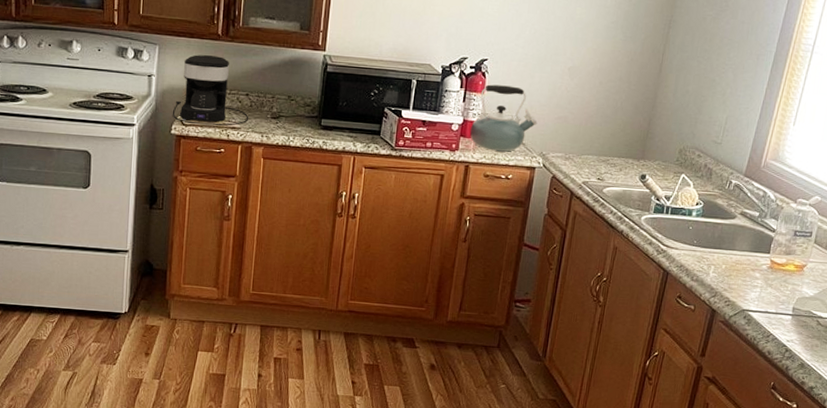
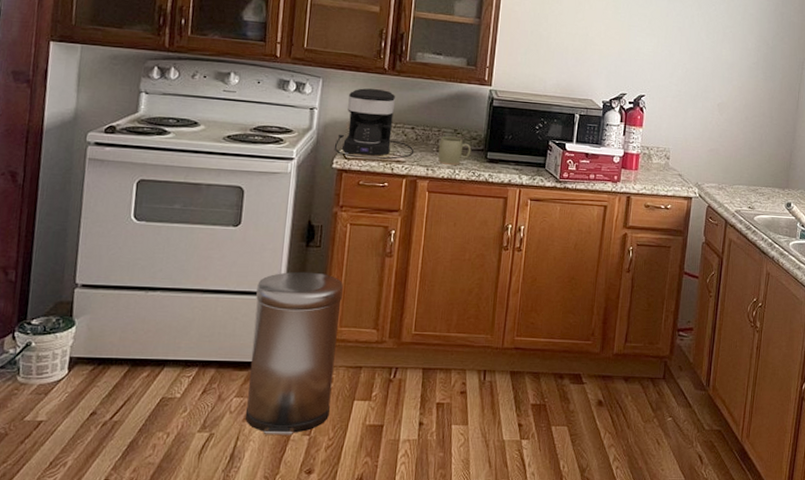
pedal bin: none [102,231,186,379] -> present [245,271,344,436]
mug: none [272,102,306,132] -> present [437,136,472,165]
kettle: present [469,84,538,152] -> none [630,119,692,183]

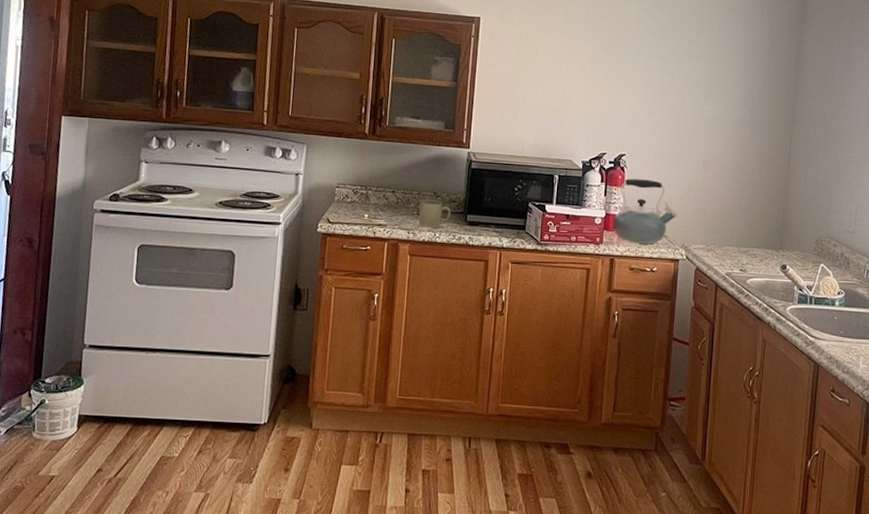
pedal bin: present [245,271,344,436] -> none [238,334,330,499]
coffee maker: present [334,88,414,160] -> none [318,153,396,224]
kettle: none [630,119,692,183] -> present [612,178,677,245]

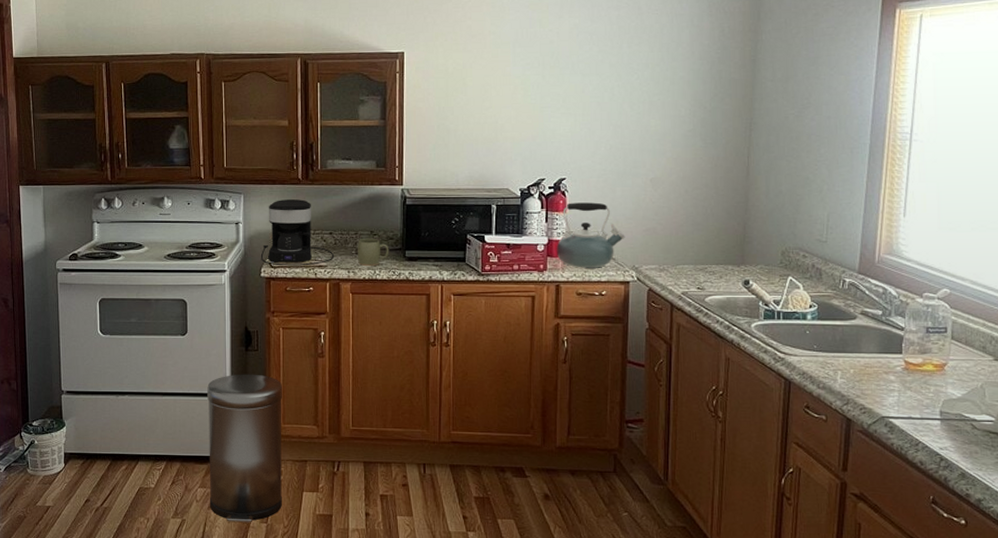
pedal bin: none [238,334,330,499] -> present [207,374,283,523]
coffee maker: none [318,153,396,224] -> present [260,199,335,266]

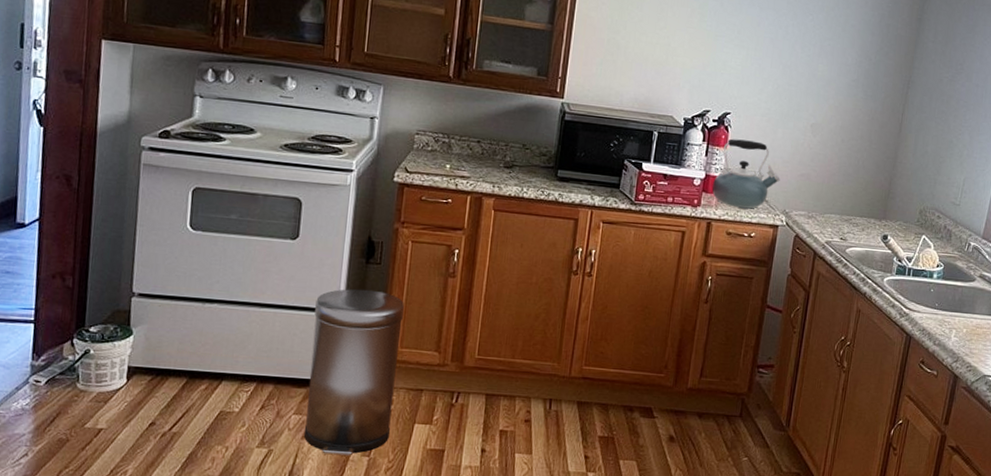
coffee maker: present [260,199,335,266] -> none [395,97,480,175]
mug: present [357,238,389,266] -> none [504,151,541,183]

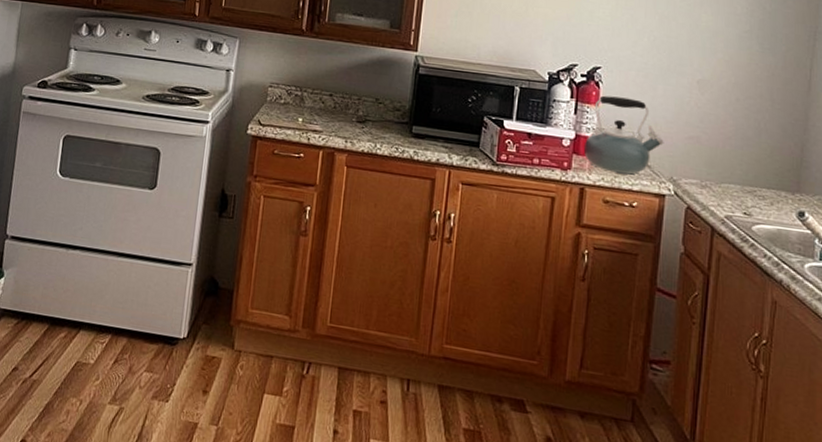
pedal bin: present [304,288,405,456] -> none [154,242,256,423]

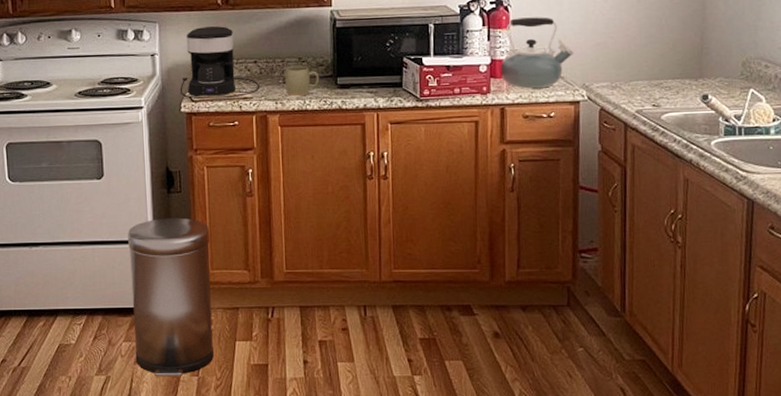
pedal bin: none [154,242,256,423] -> present [128,217,214,377]
coffee maker: none [249,50,332,128] -> present [179,26,260,100]
mug: none [357,105,395,139] -> present [284,65,320,96]

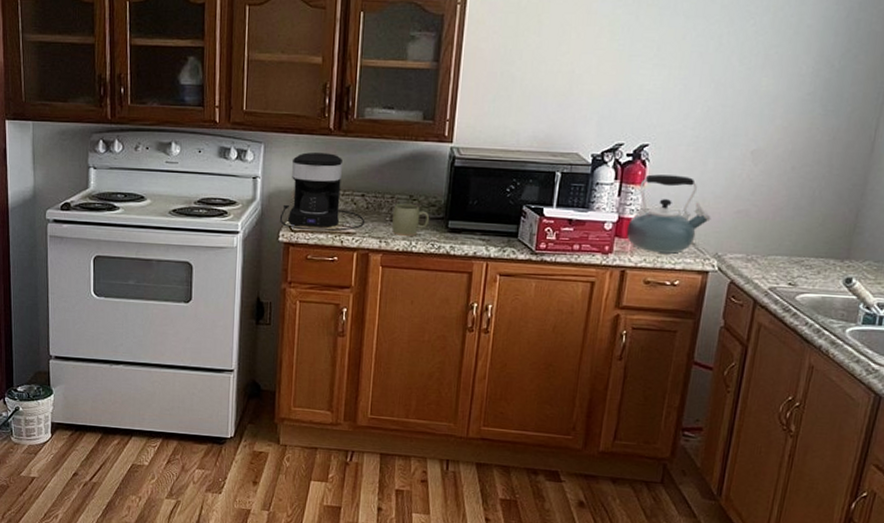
pedal bin: present [128,217,214,377] -> none [207,349,296,510]

